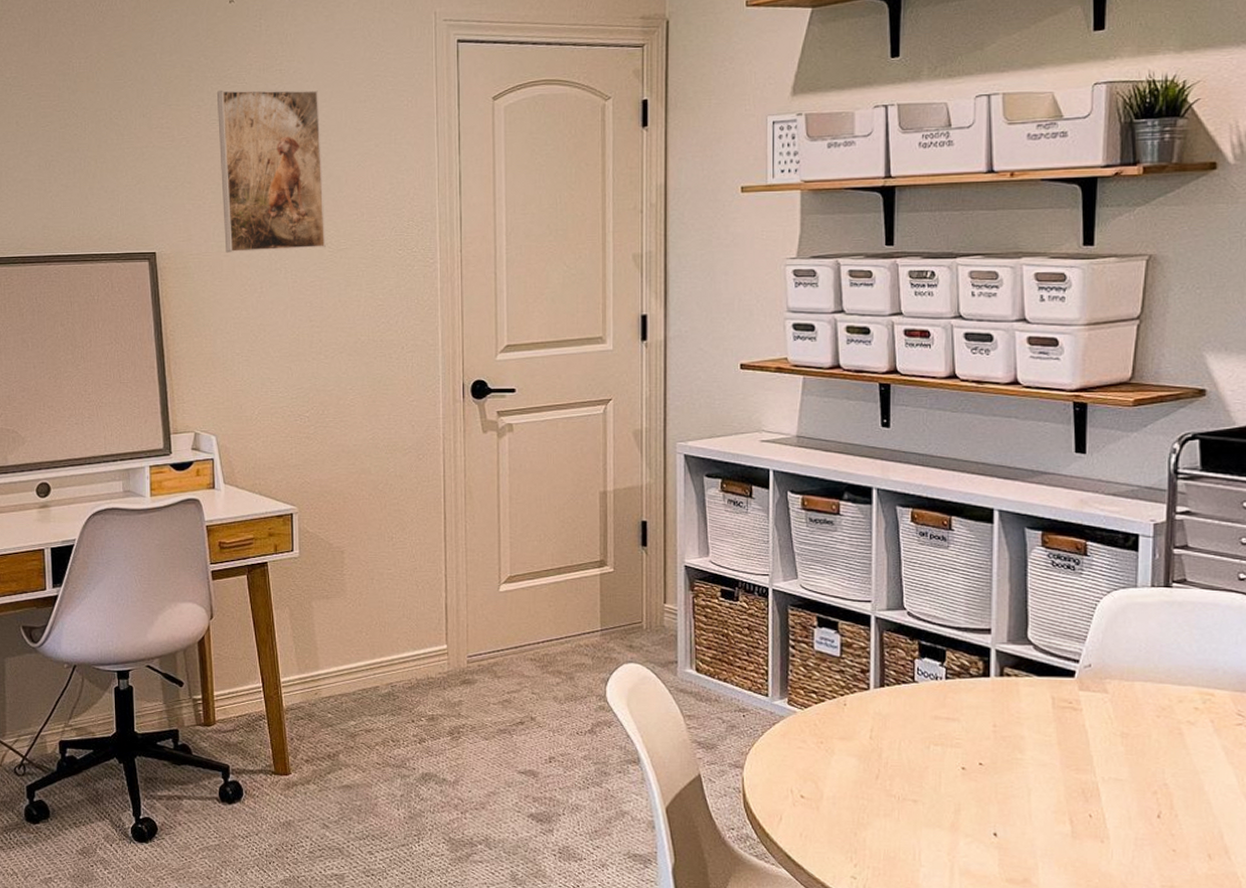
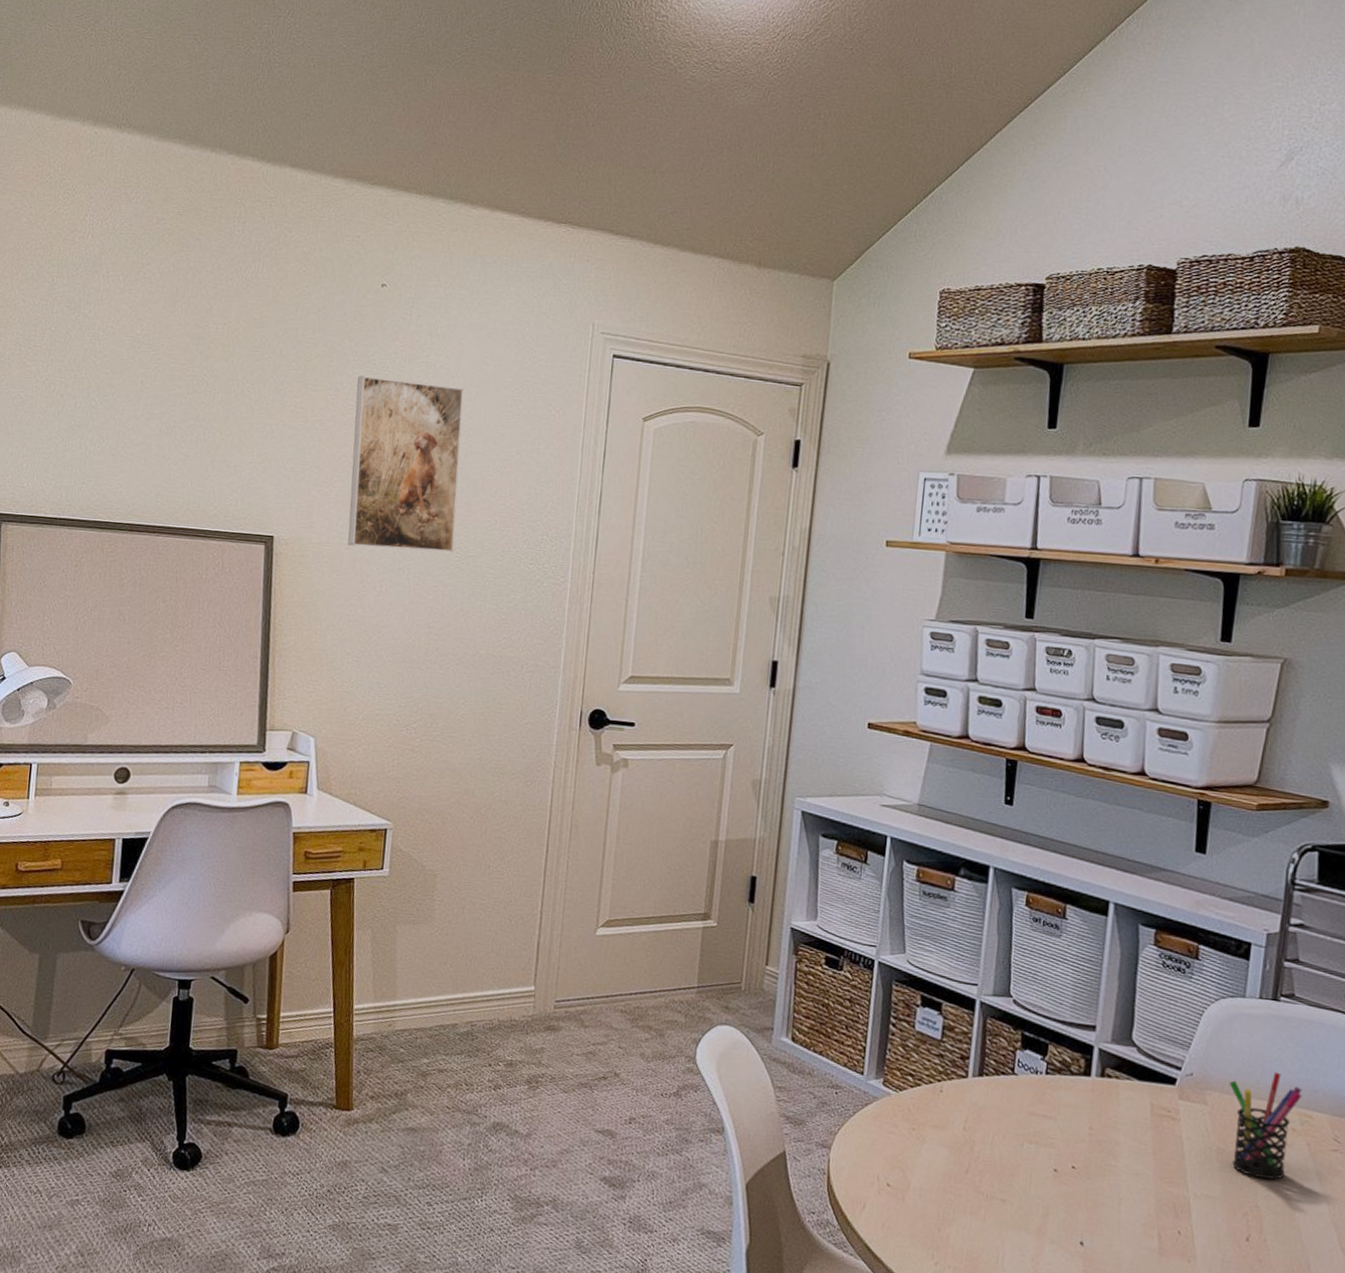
pen holder: none [1128,655,1202,758] -> present [1229,1071,1303,1180]

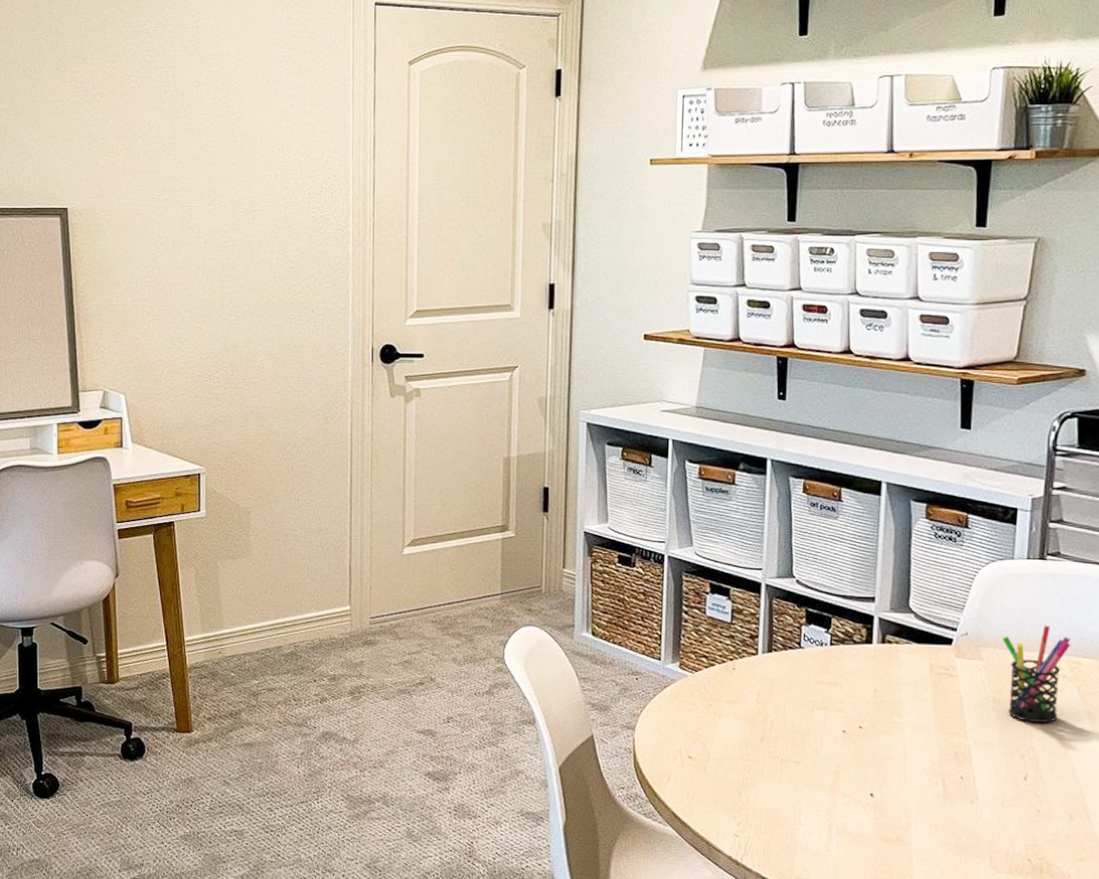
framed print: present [348,376,464,553] -> none [133,46,239,211]

